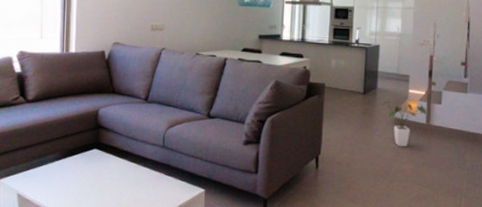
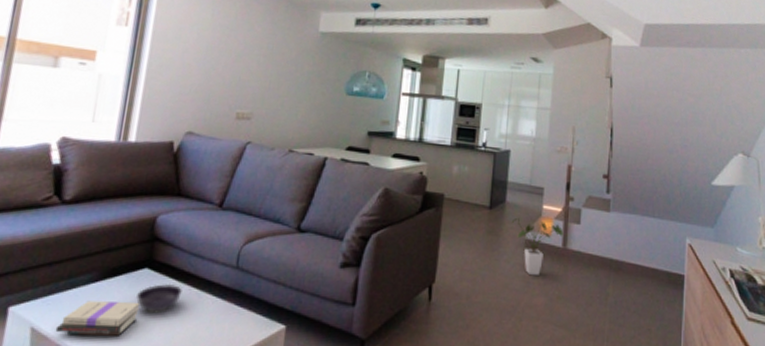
books: none [35,174,94,200] -> present [55,300,141,337]
bowl: none [89,159,124,181] -> present [135,283,182,313]

